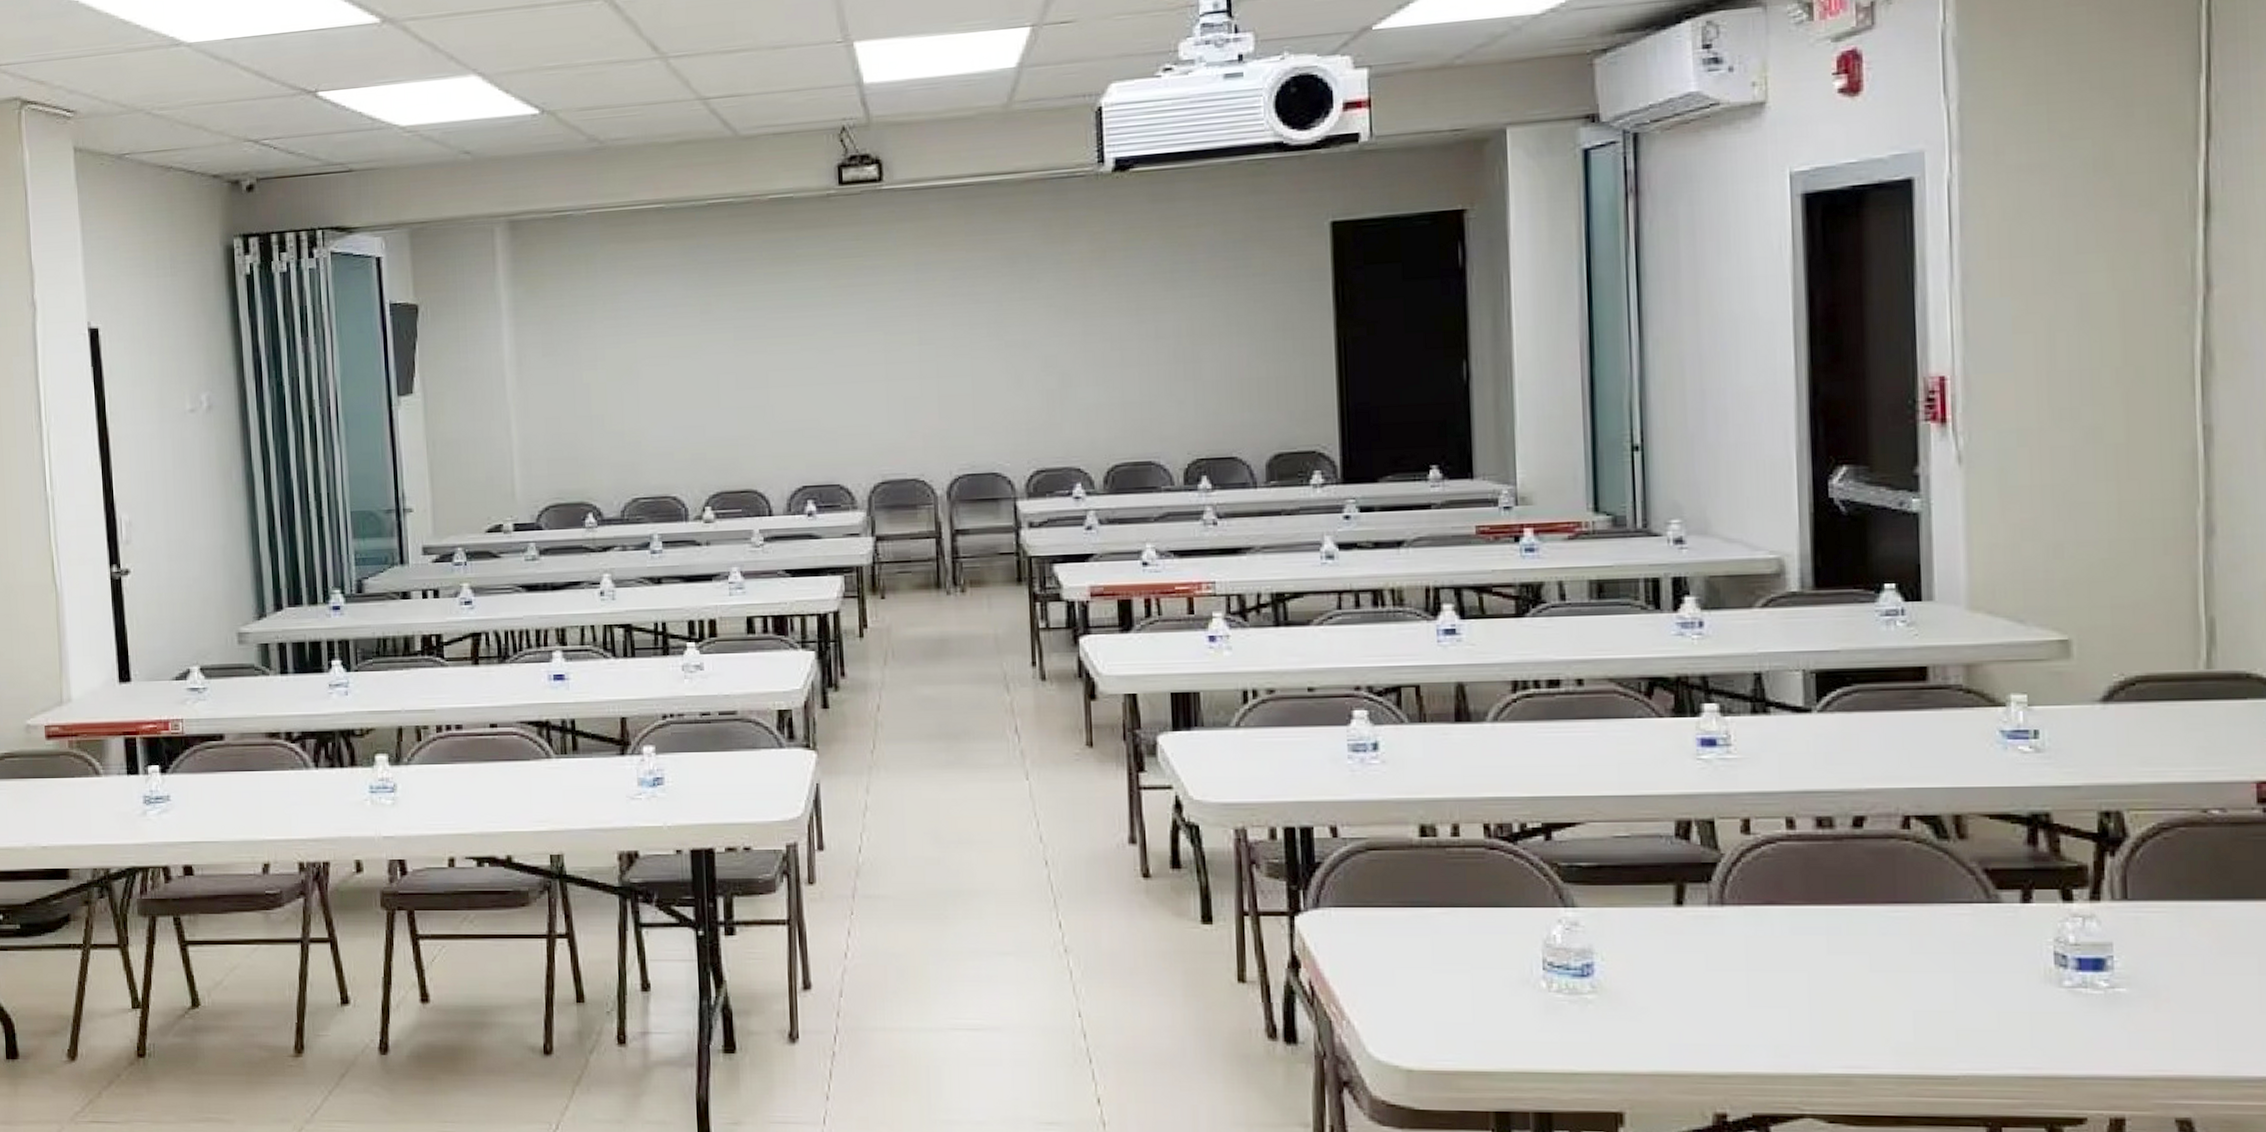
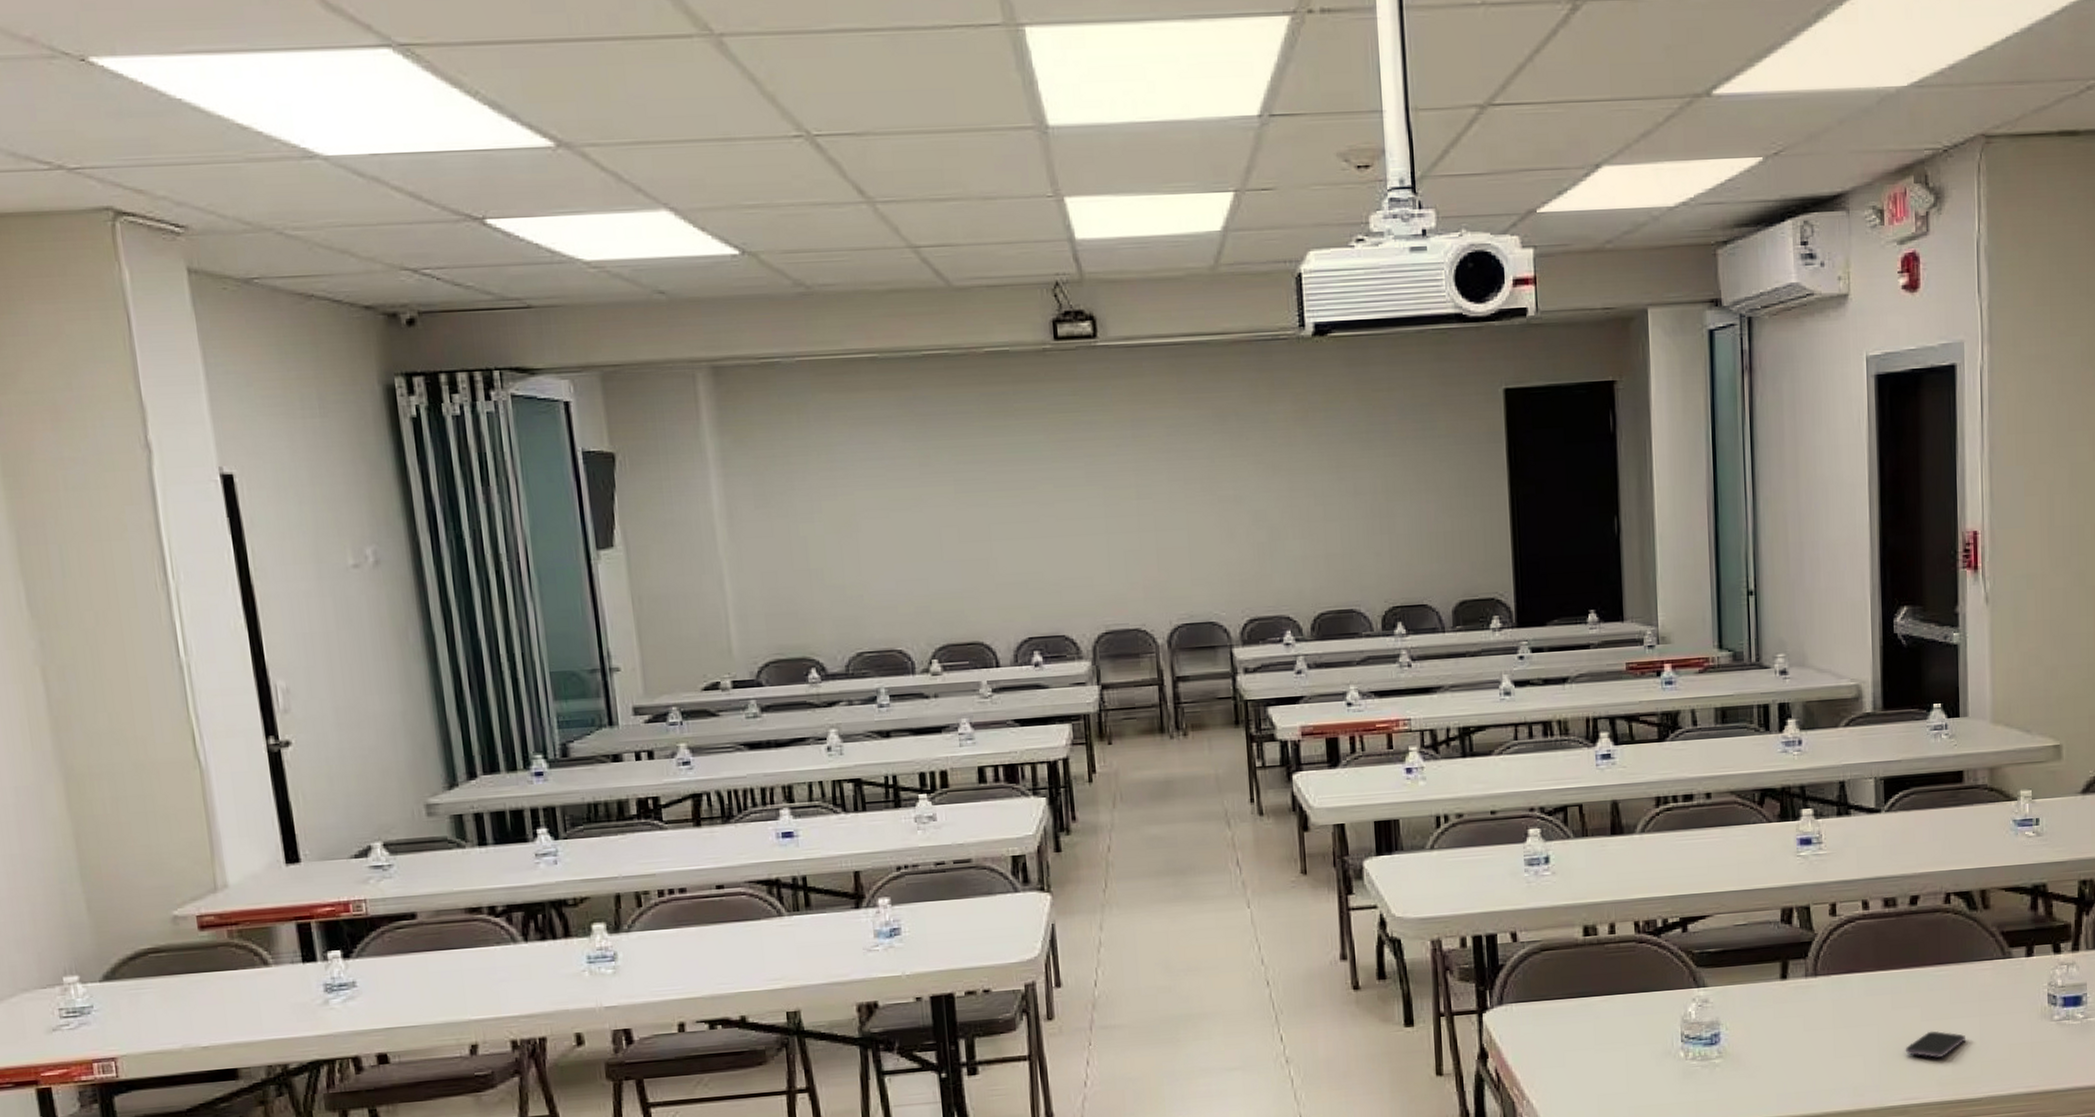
smartphone: none [1846,985,1933,1021] -> present [1905,1031,1965,1058]

